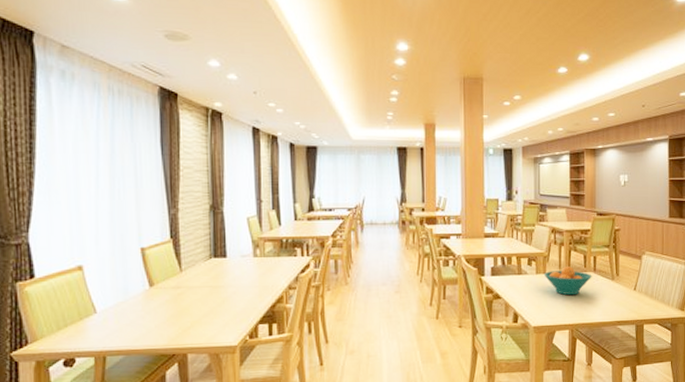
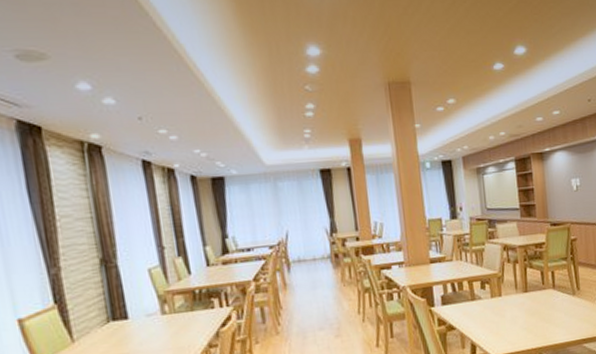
fruit bowl: present [544,267,592,296] -> none [499,285,552,318]

